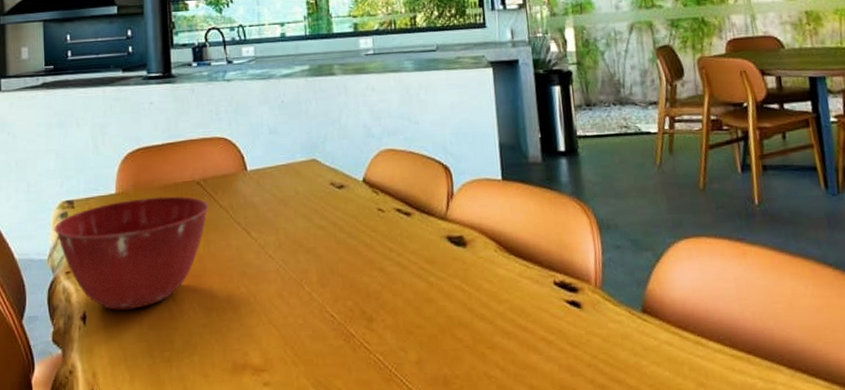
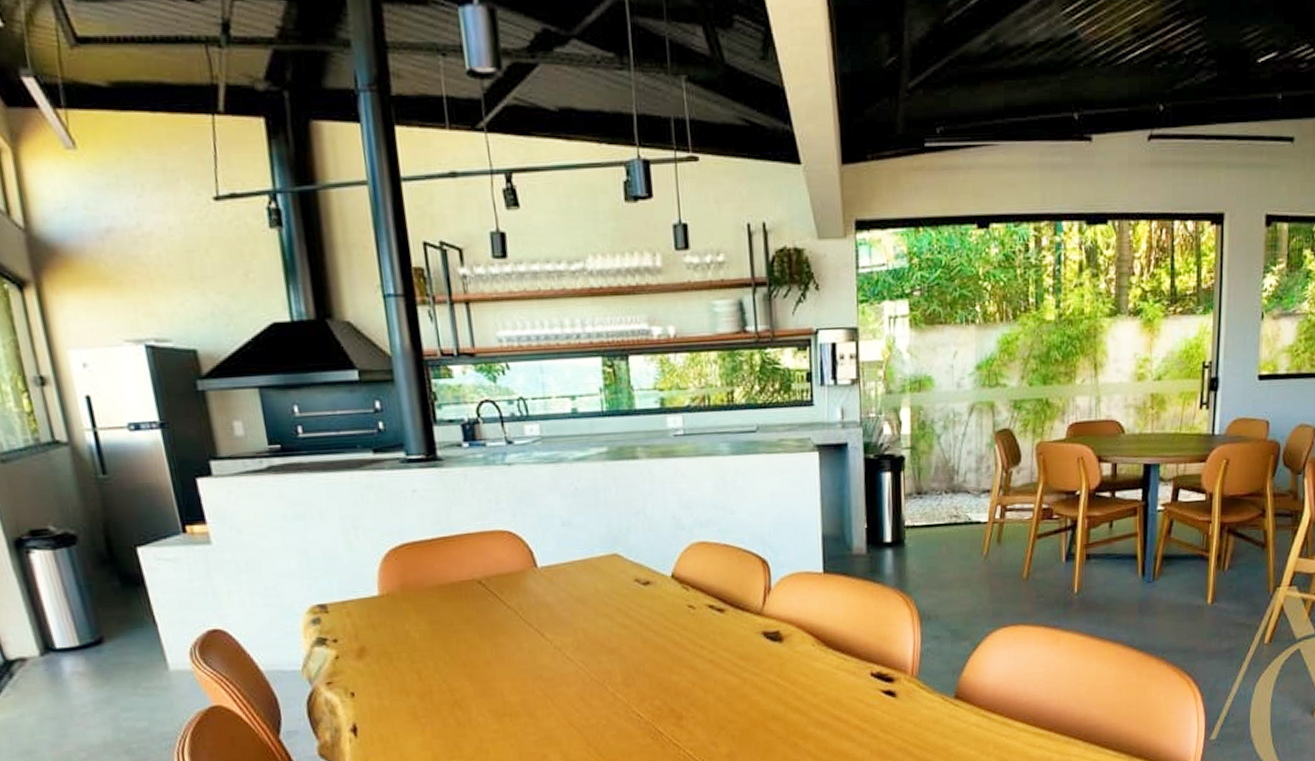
mixing bowl: present [54,196,209,311] -> none [306,597,494,721]

